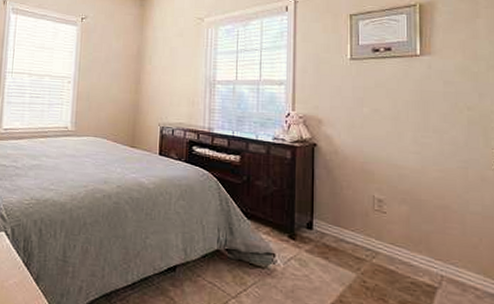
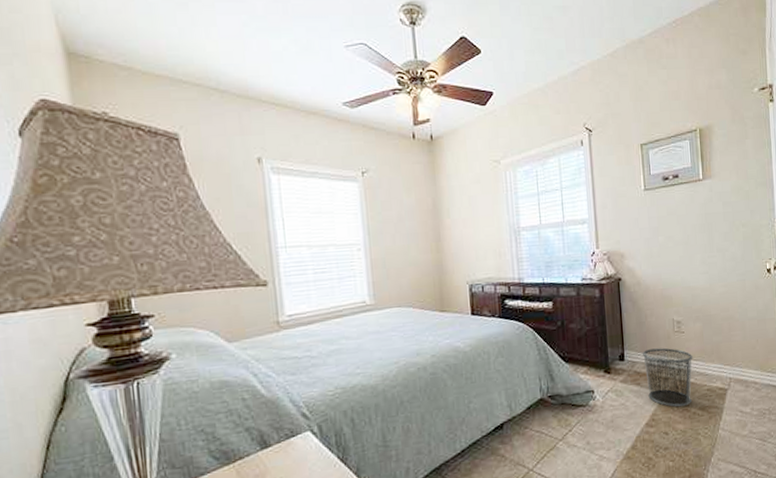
trash can: none [333,223,395,296] -> present [642,348,693,407]

